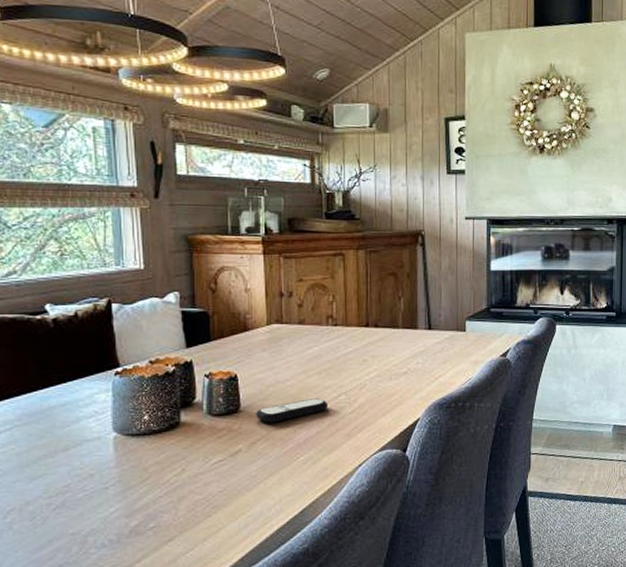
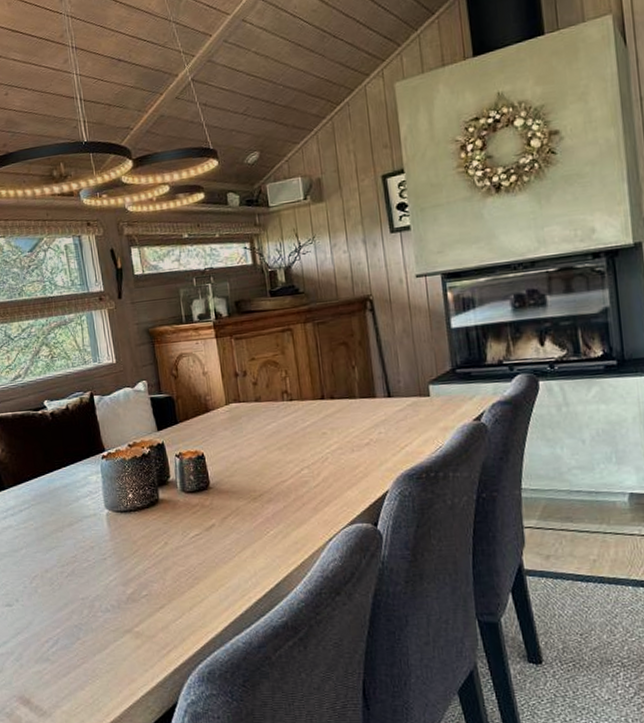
remote control: present [256,398,329,423] -> none [224,473,293,499]

